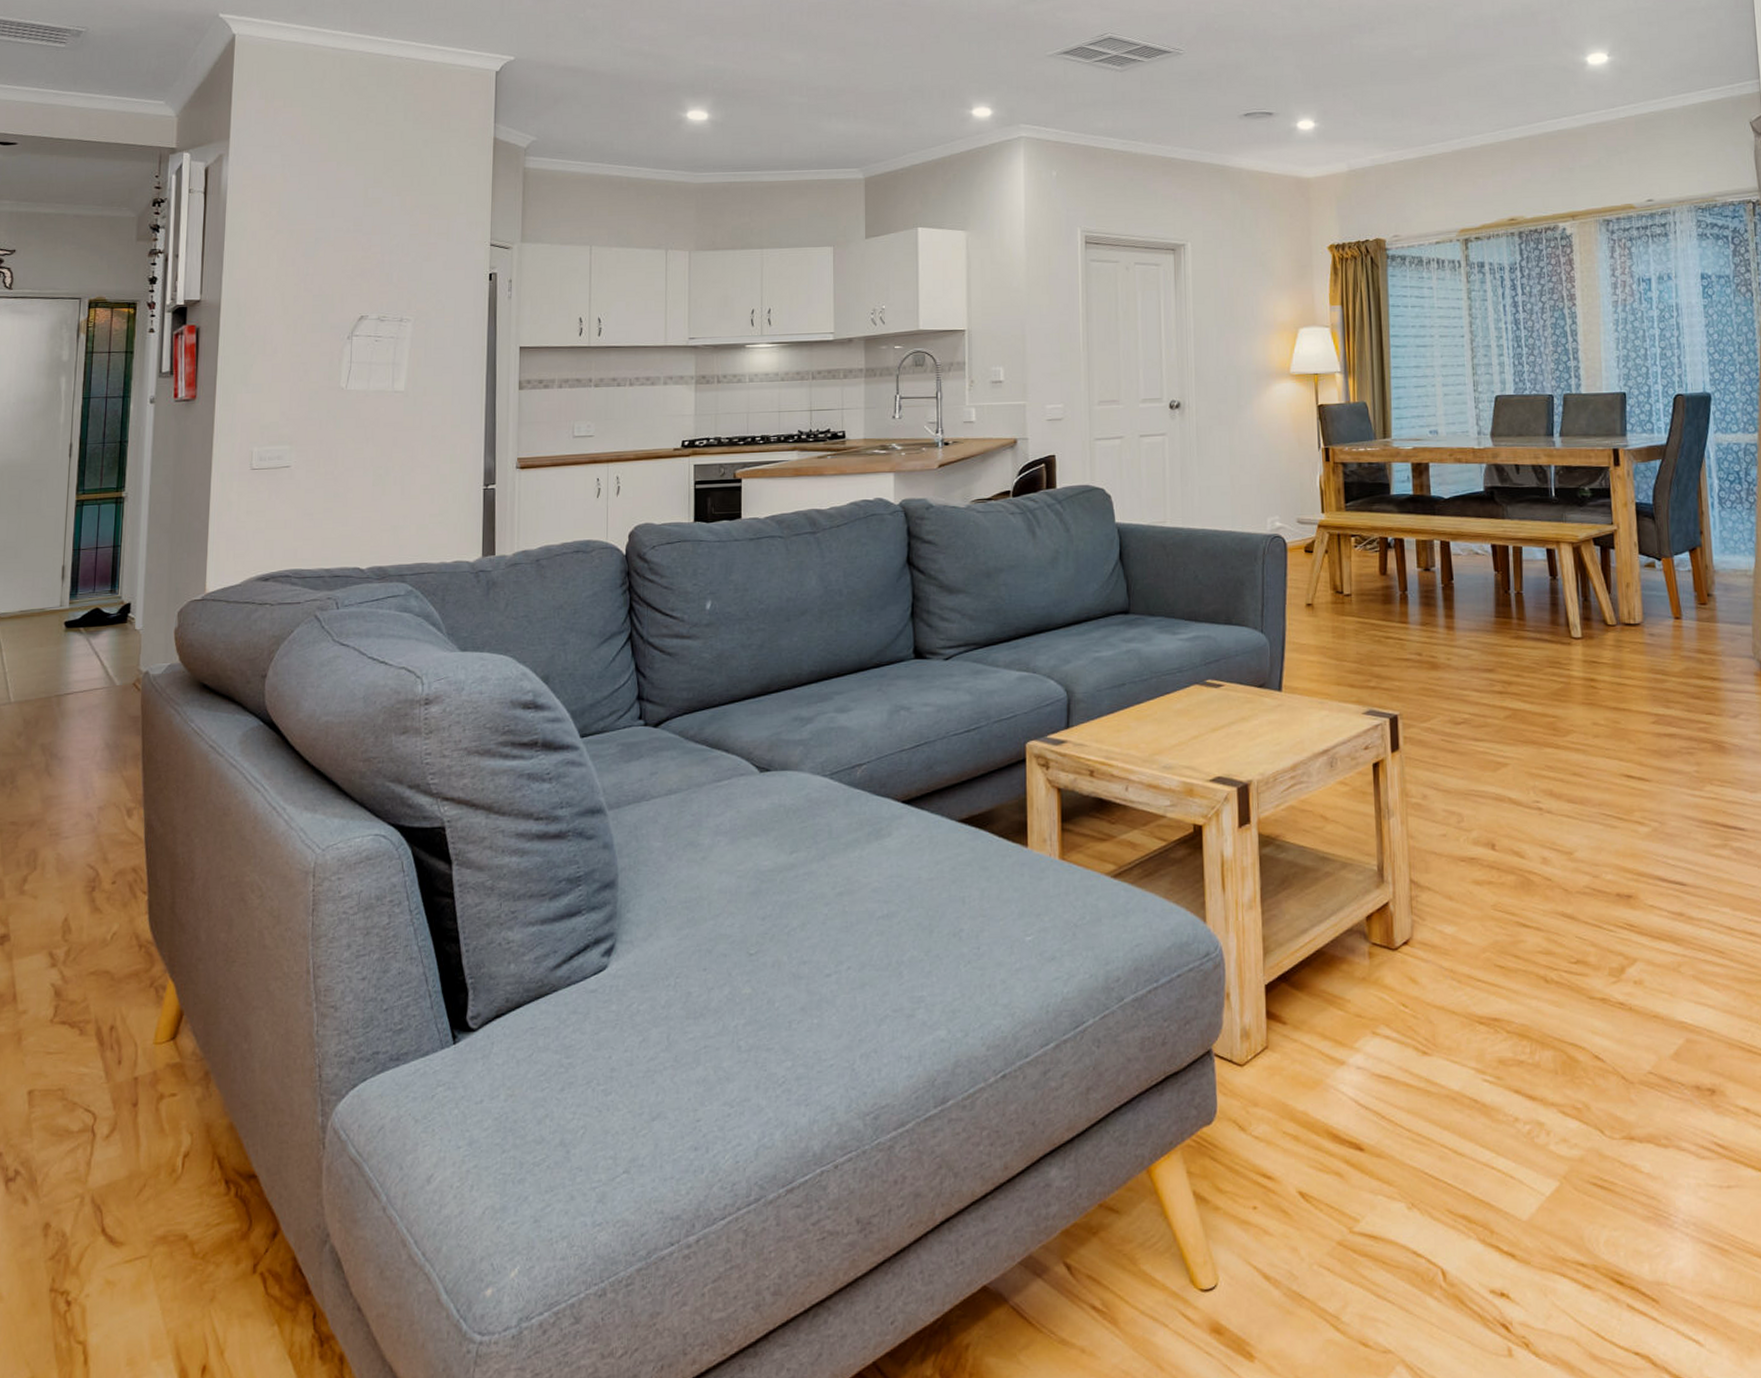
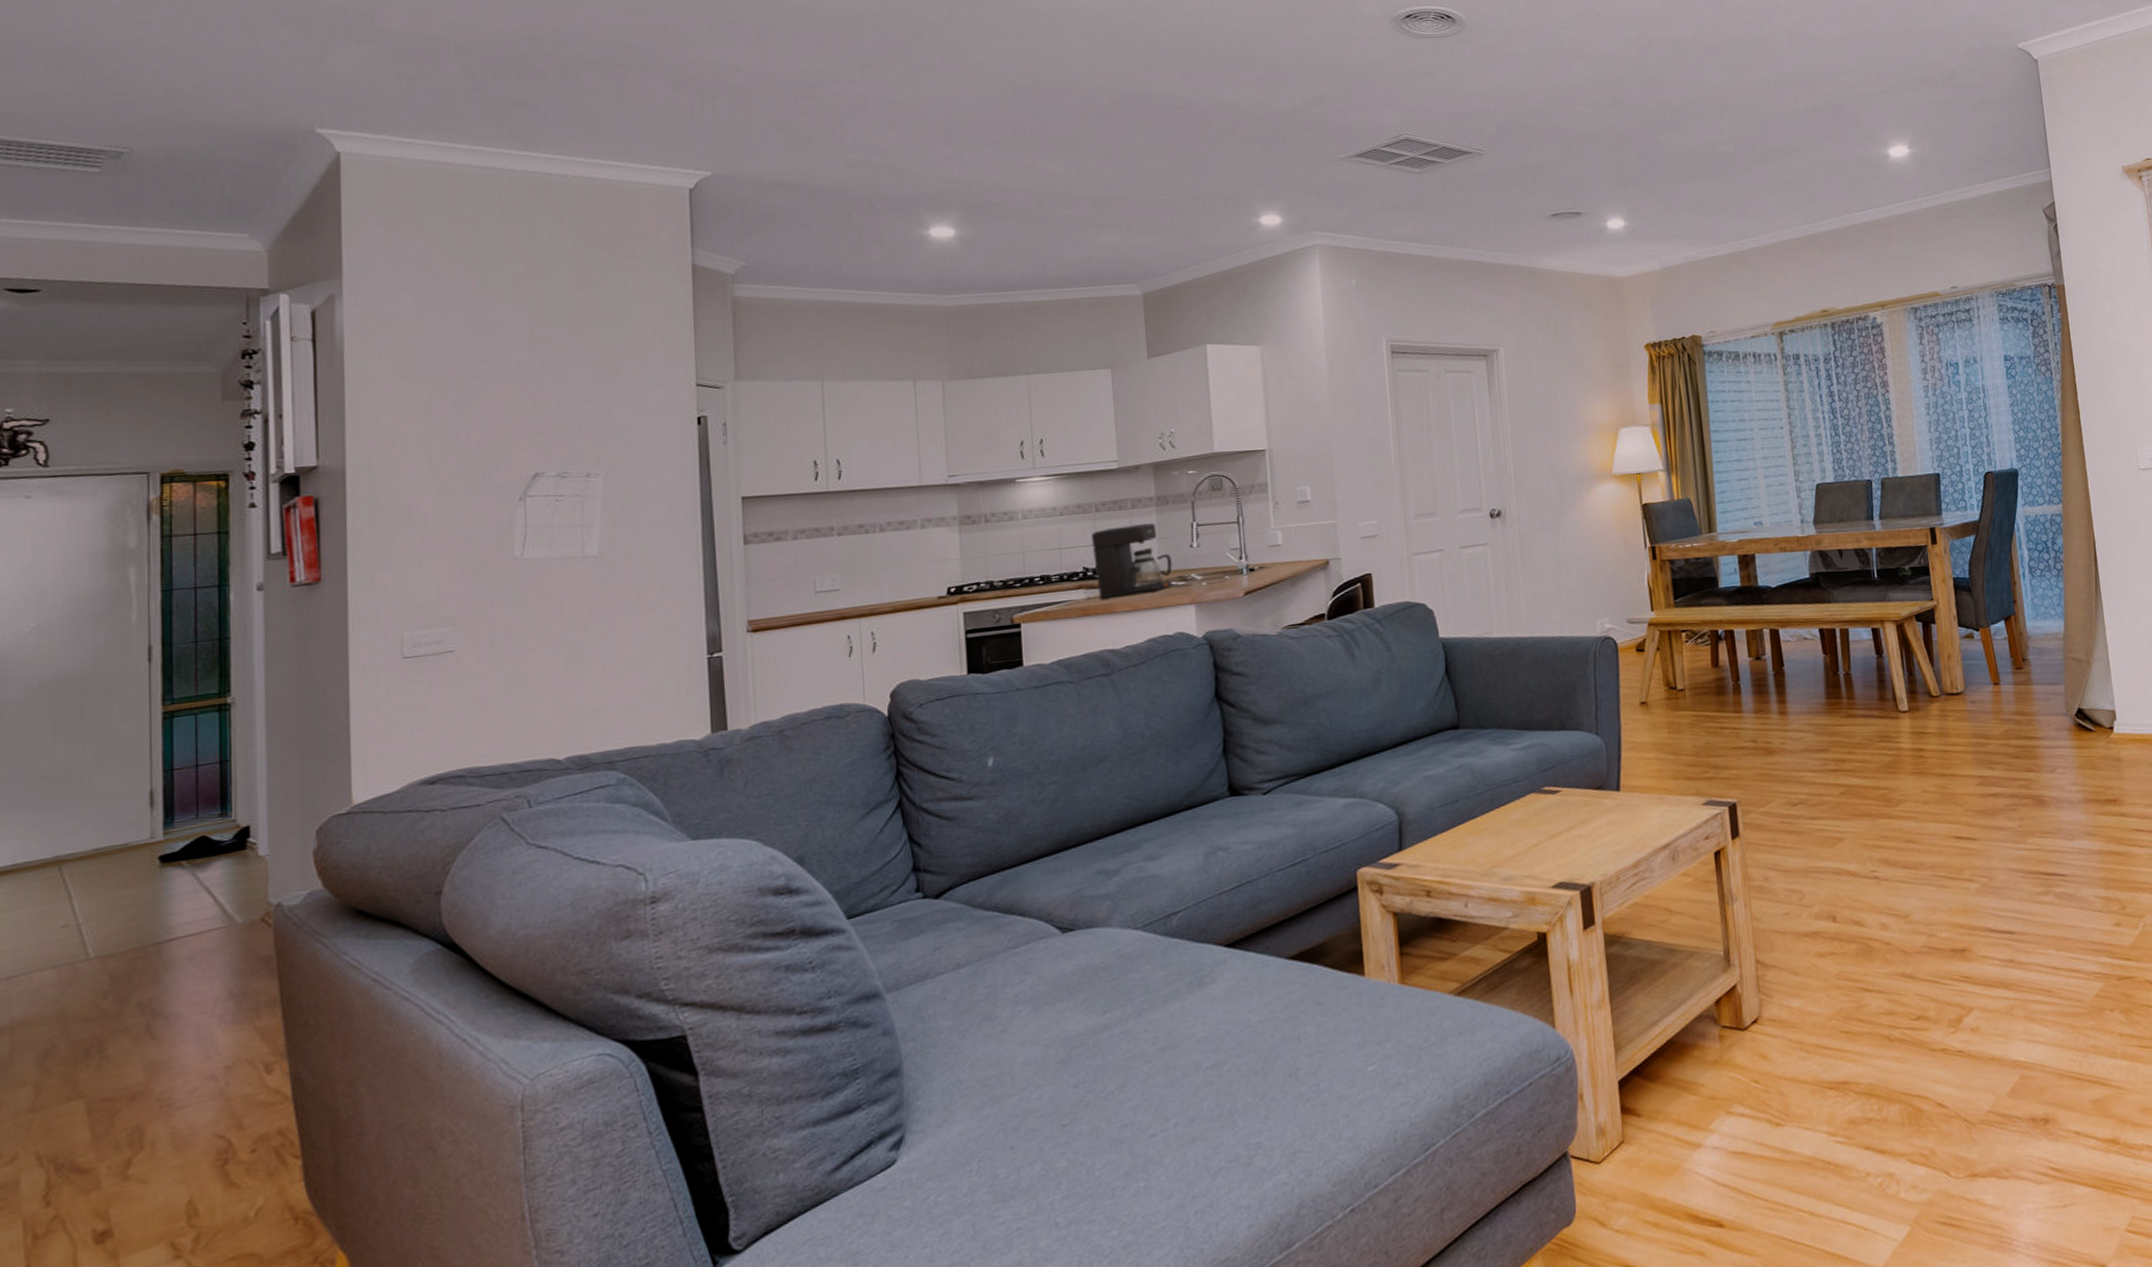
coffee maker: none [806,393,876,463] -> present [1091,523,1172,601]

